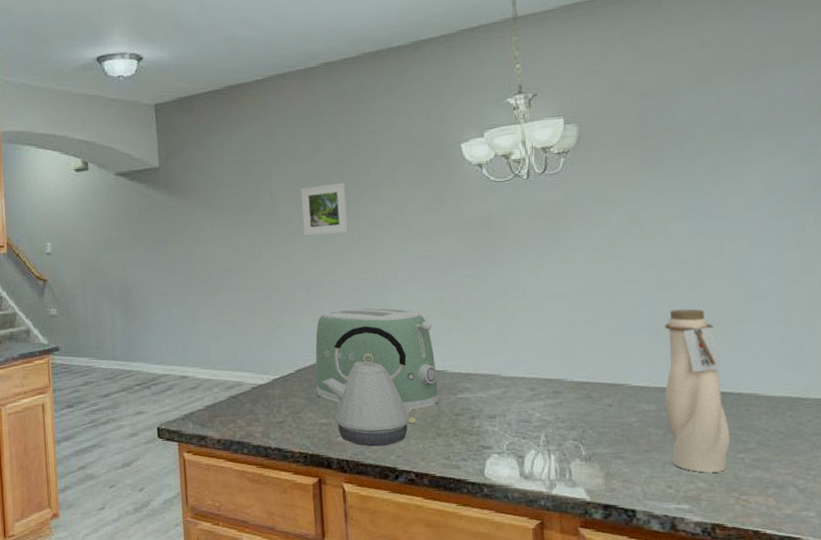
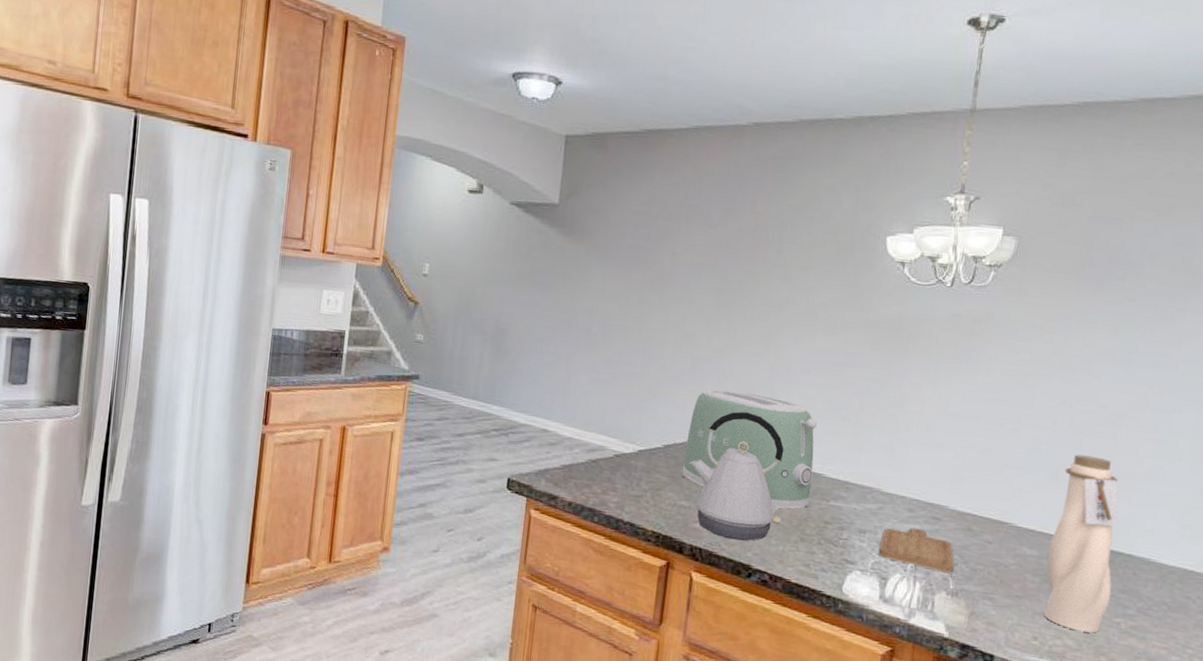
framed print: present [301,182,348,236] -> none [699,253,754,310]
chopping board: none [511,404,583,441] -> present [879,527,955,573]

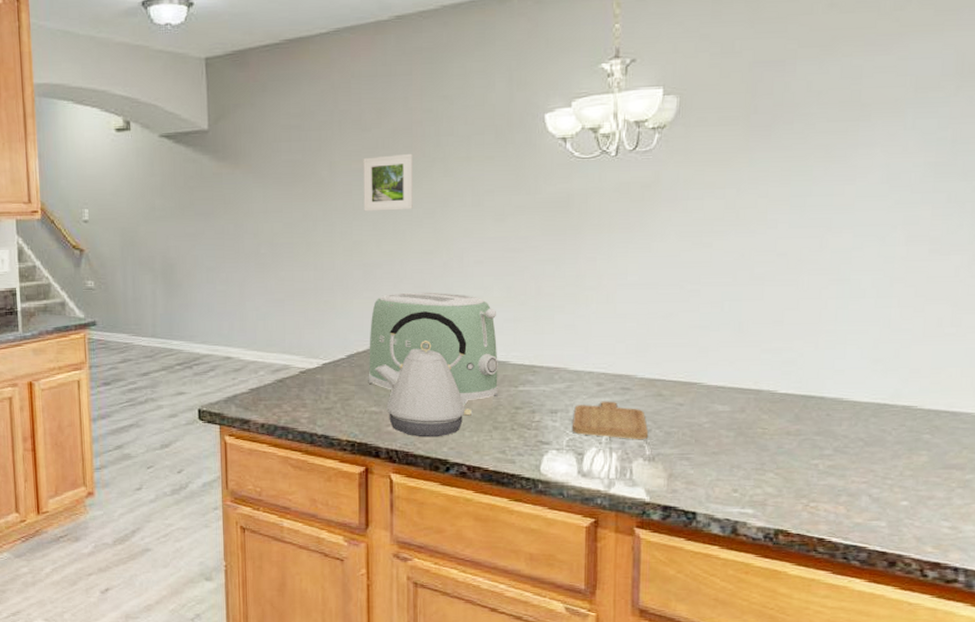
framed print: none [699,253,754,310] -> present [363,153,413,212]
water bottle: present [1043,454,1118,633] -> none [740,305,807,478]

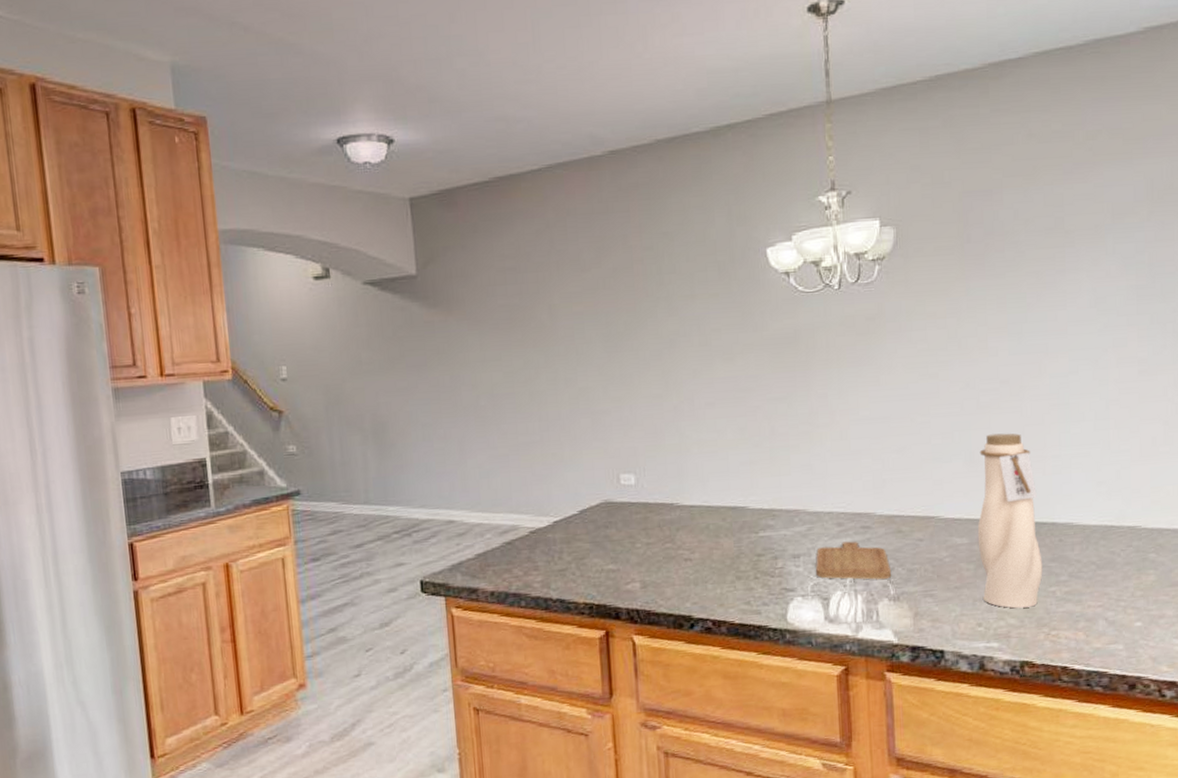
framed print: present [363,153,413,212] -> none [584,293,639,356]
toaster: present [368,292,498,405] -> none [602,438,739,556]
kettle: present [375,311,473,437] -> none [610,458,714,594]
water bottle: none [740,305,807,478] -> present [977,433,1043,608]

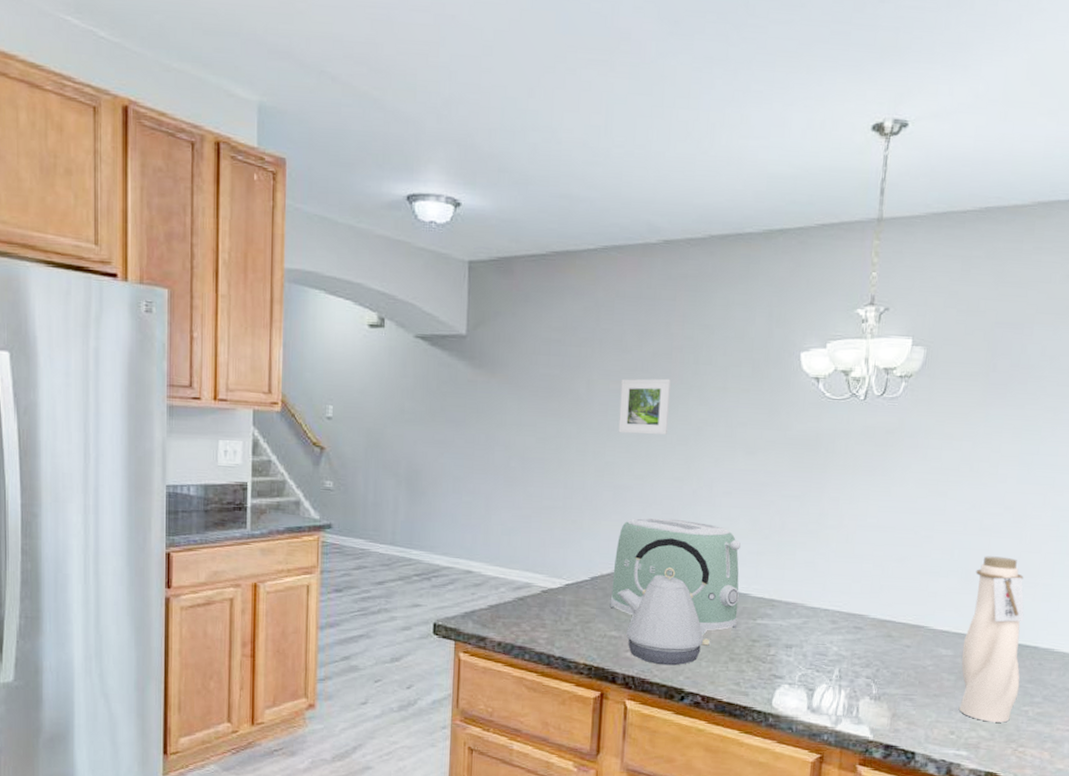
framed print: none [584,293,639,356] -> present [618,378,671,435]
toaster: none [602,438,739,556] -> present [610,517,741,635]
kettle: none [610,458,714,594] -> present [618,538,711,666]
chopping board: present [816,541,892,580] -> none [805,638,877,678]

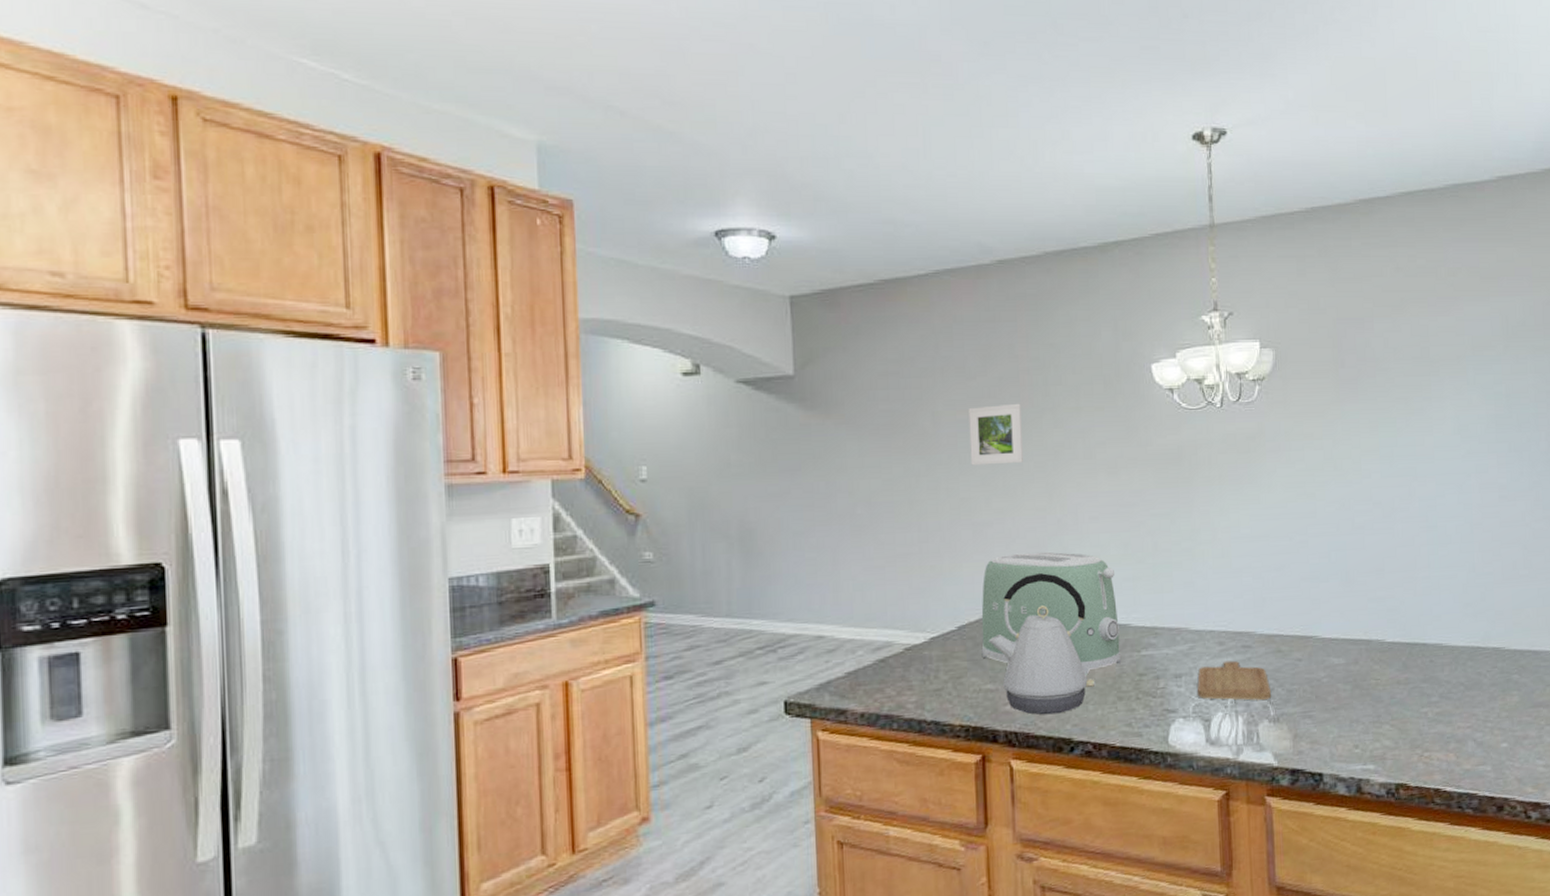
chopping board: none [805,638,877,678] -> present [1197,660,1272,700]
water bottle: present [959,556,1024,723] -> none [1353,554,1415,730]

